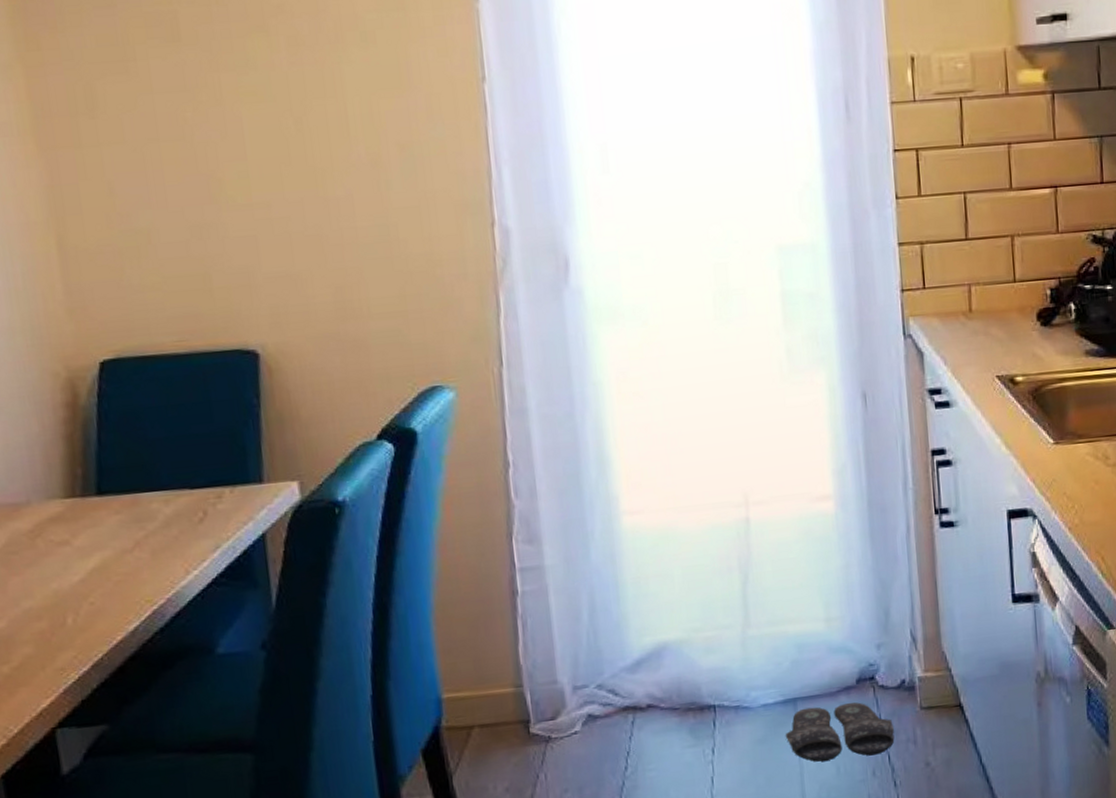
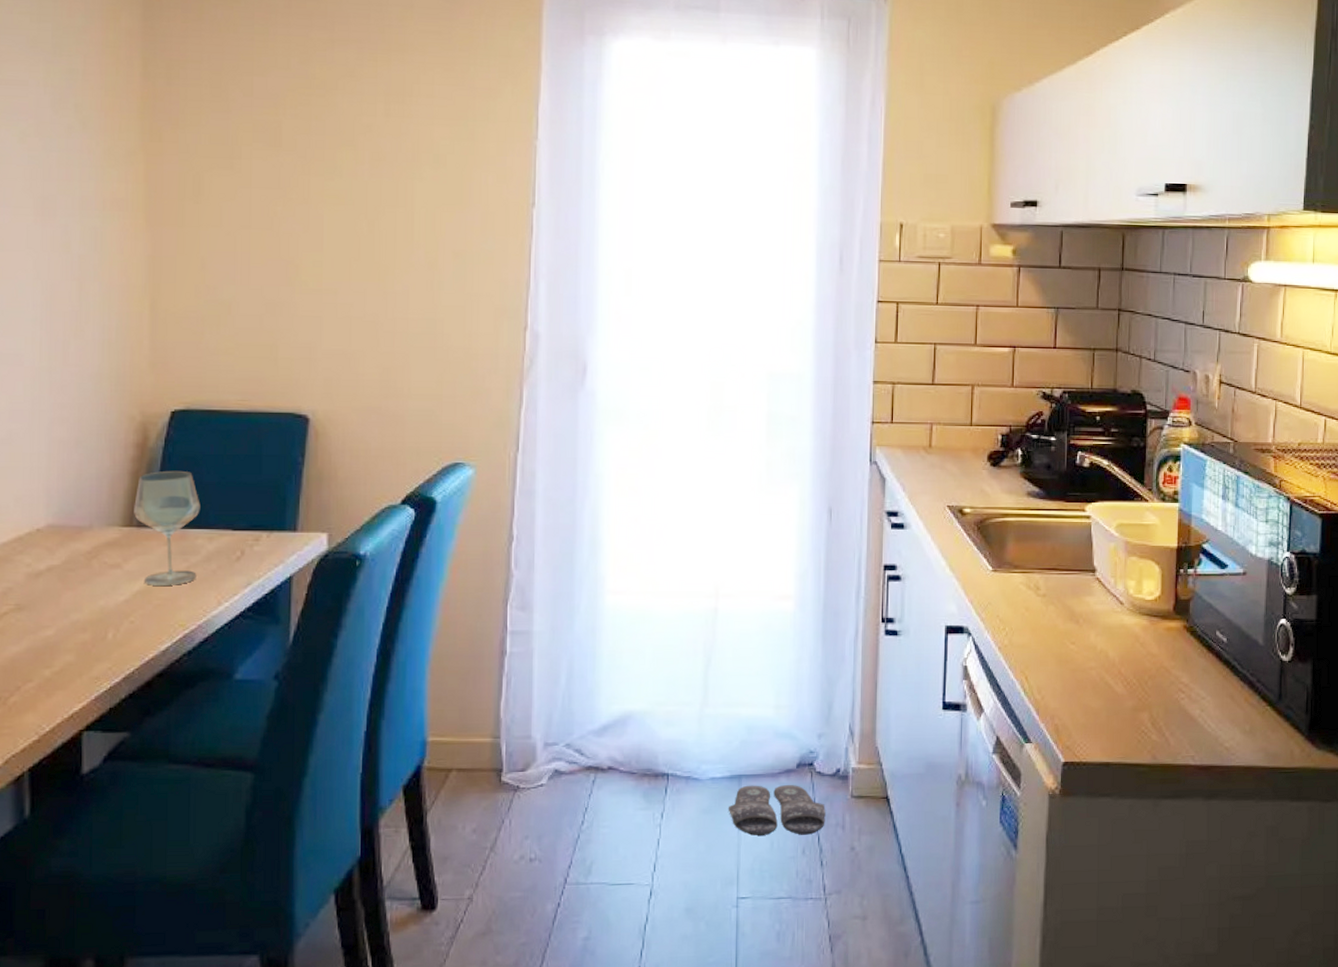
wine glass: none [73,428,157,561] -> present [134,470,200,586]

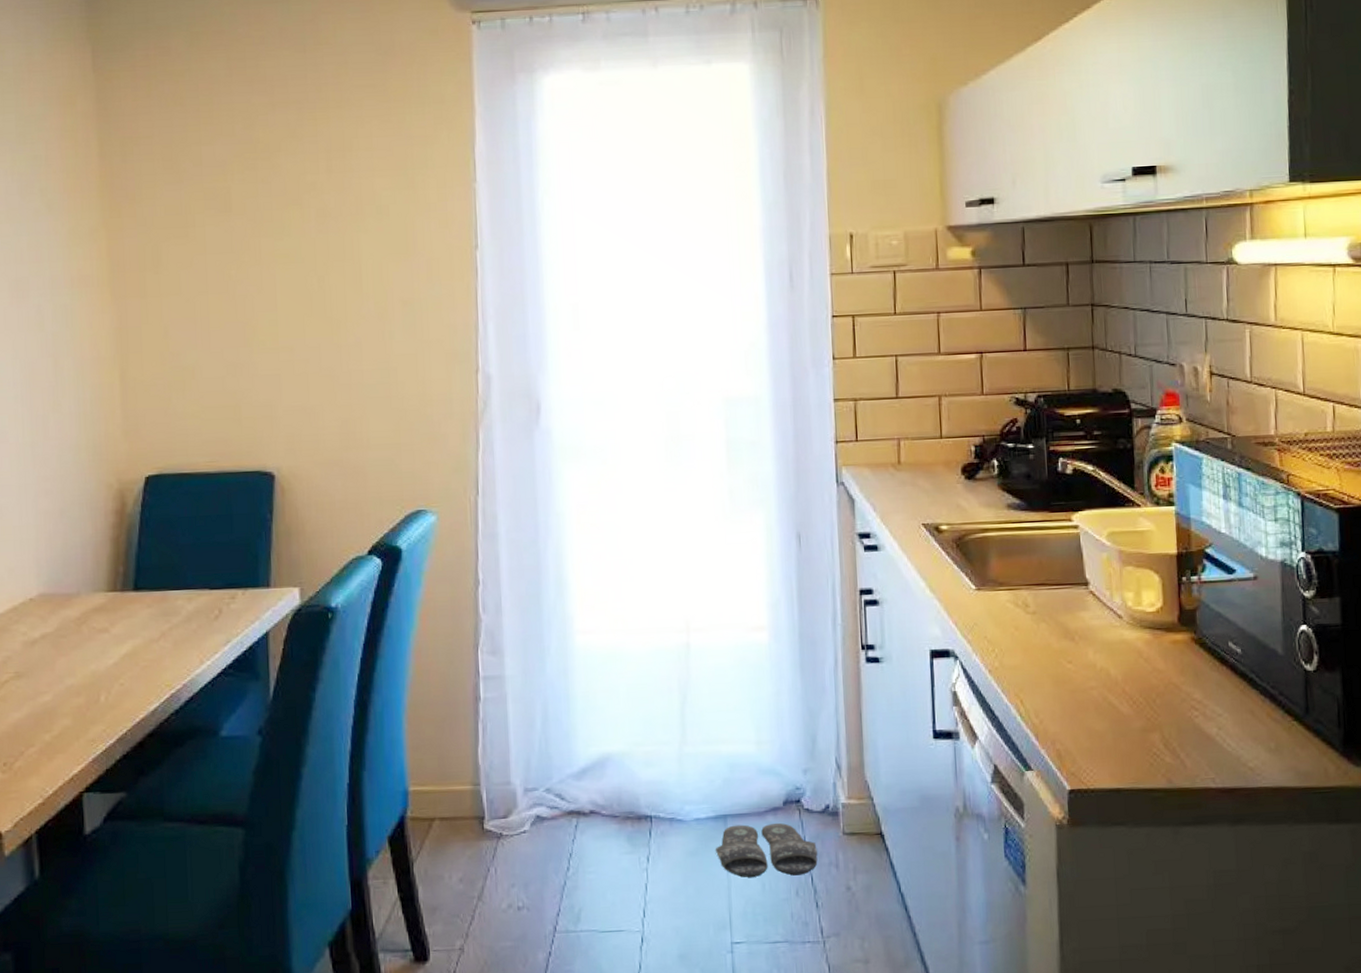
wine glass: present [134,470,200,586] -> none [117,534,179,648]

